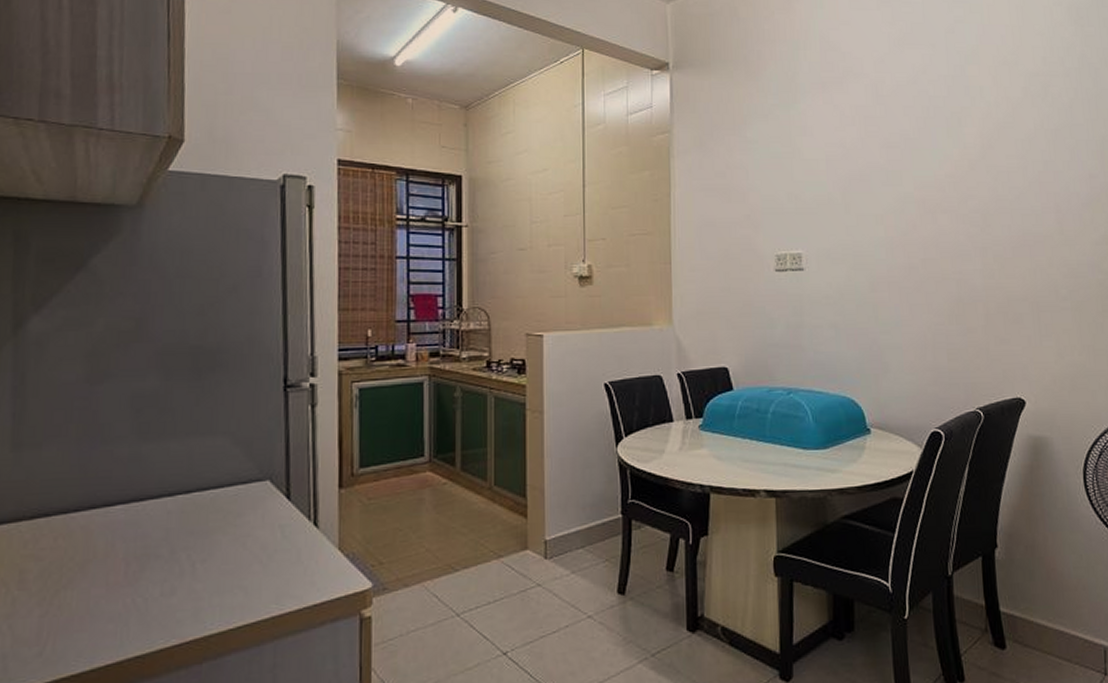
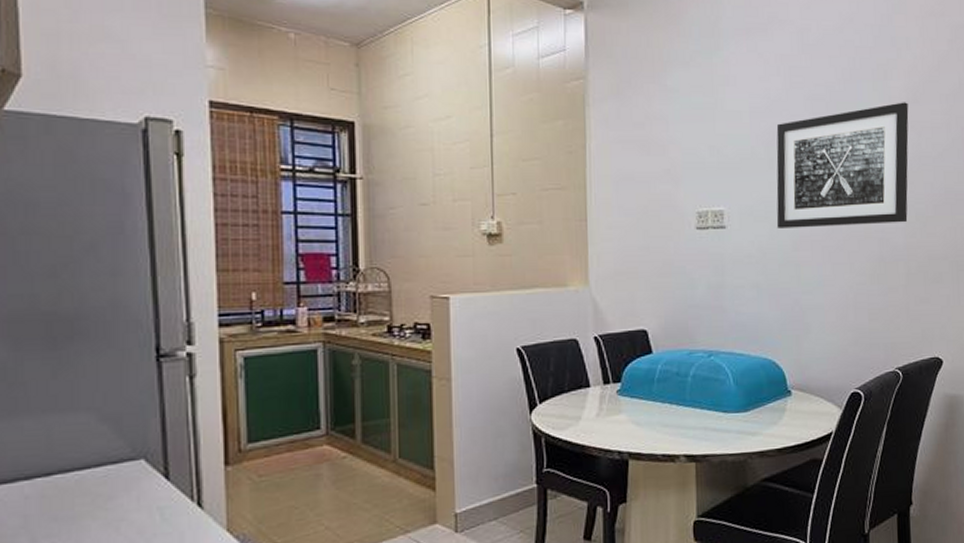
wall art: none [852,148,986,270] -> present [776,102,909,228]

